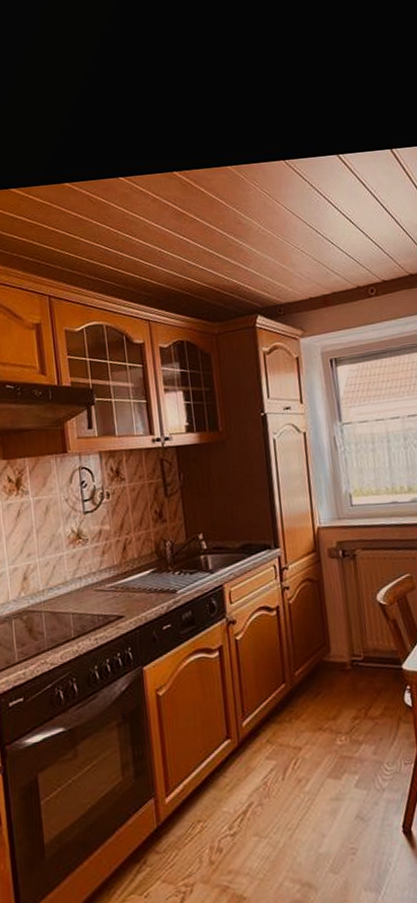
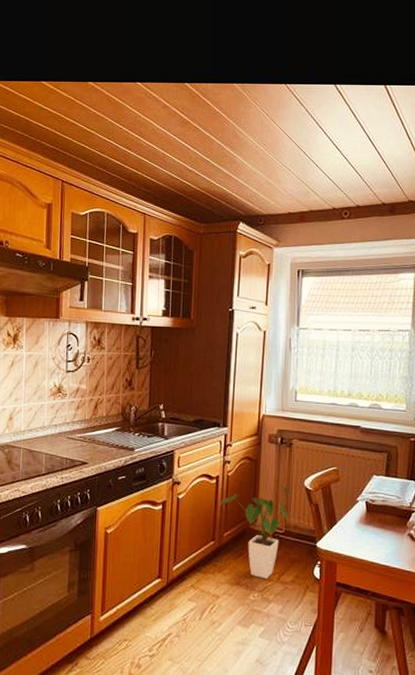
house plant: none [284,605,367,718] -> present [219,486,291,580]

